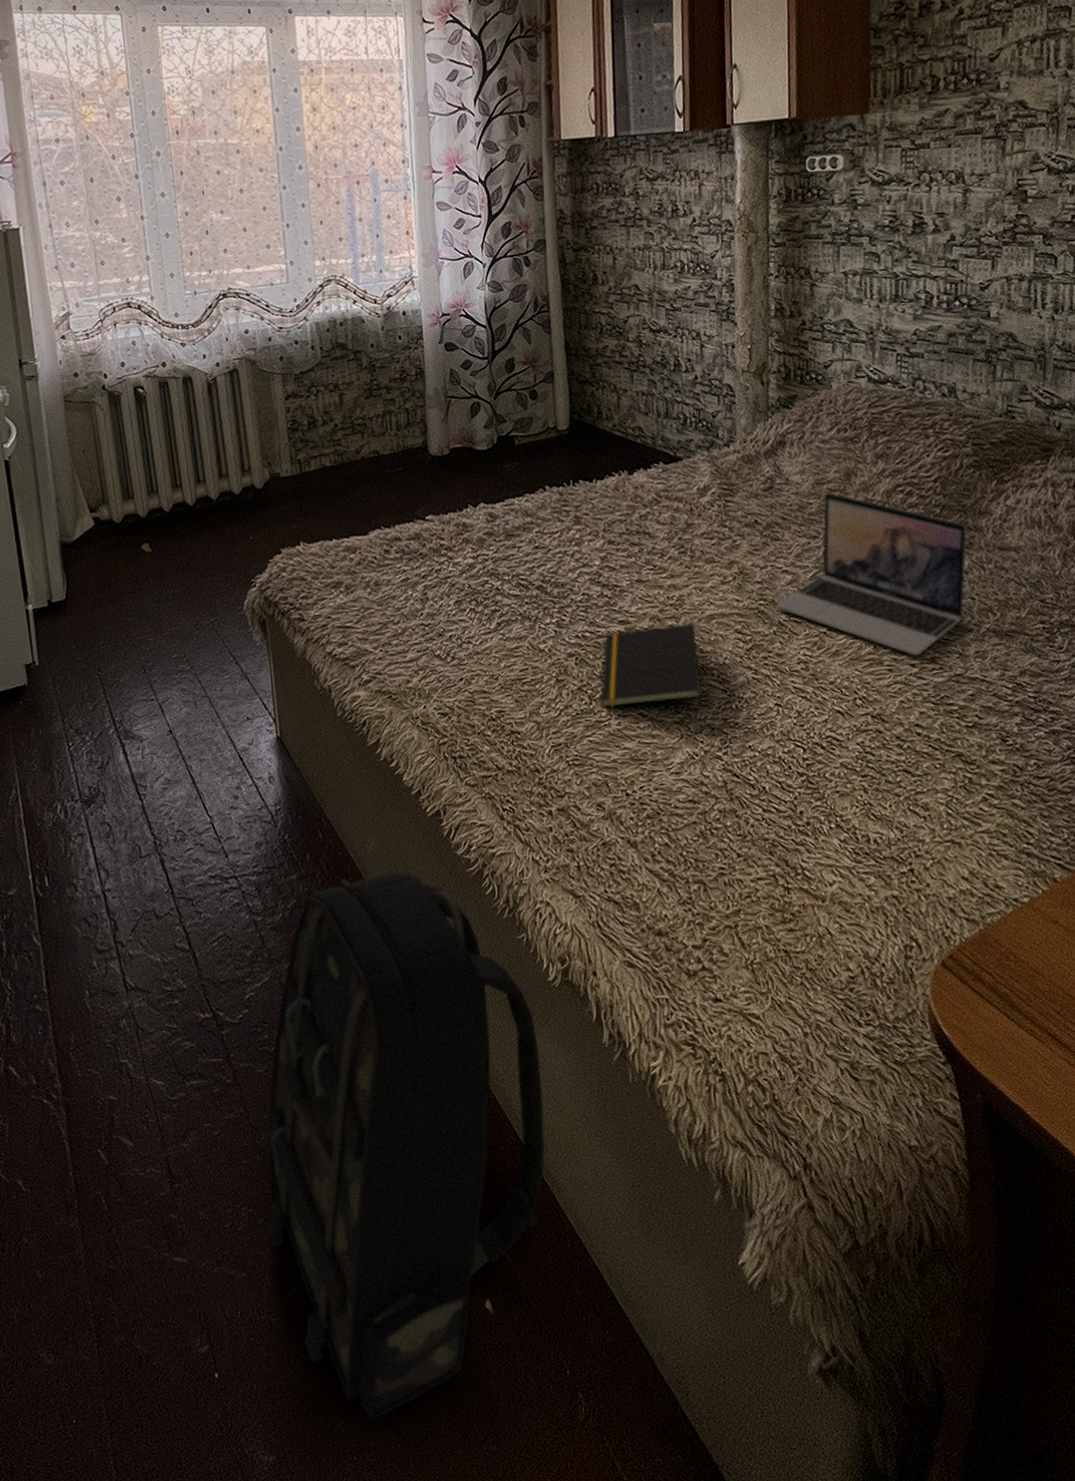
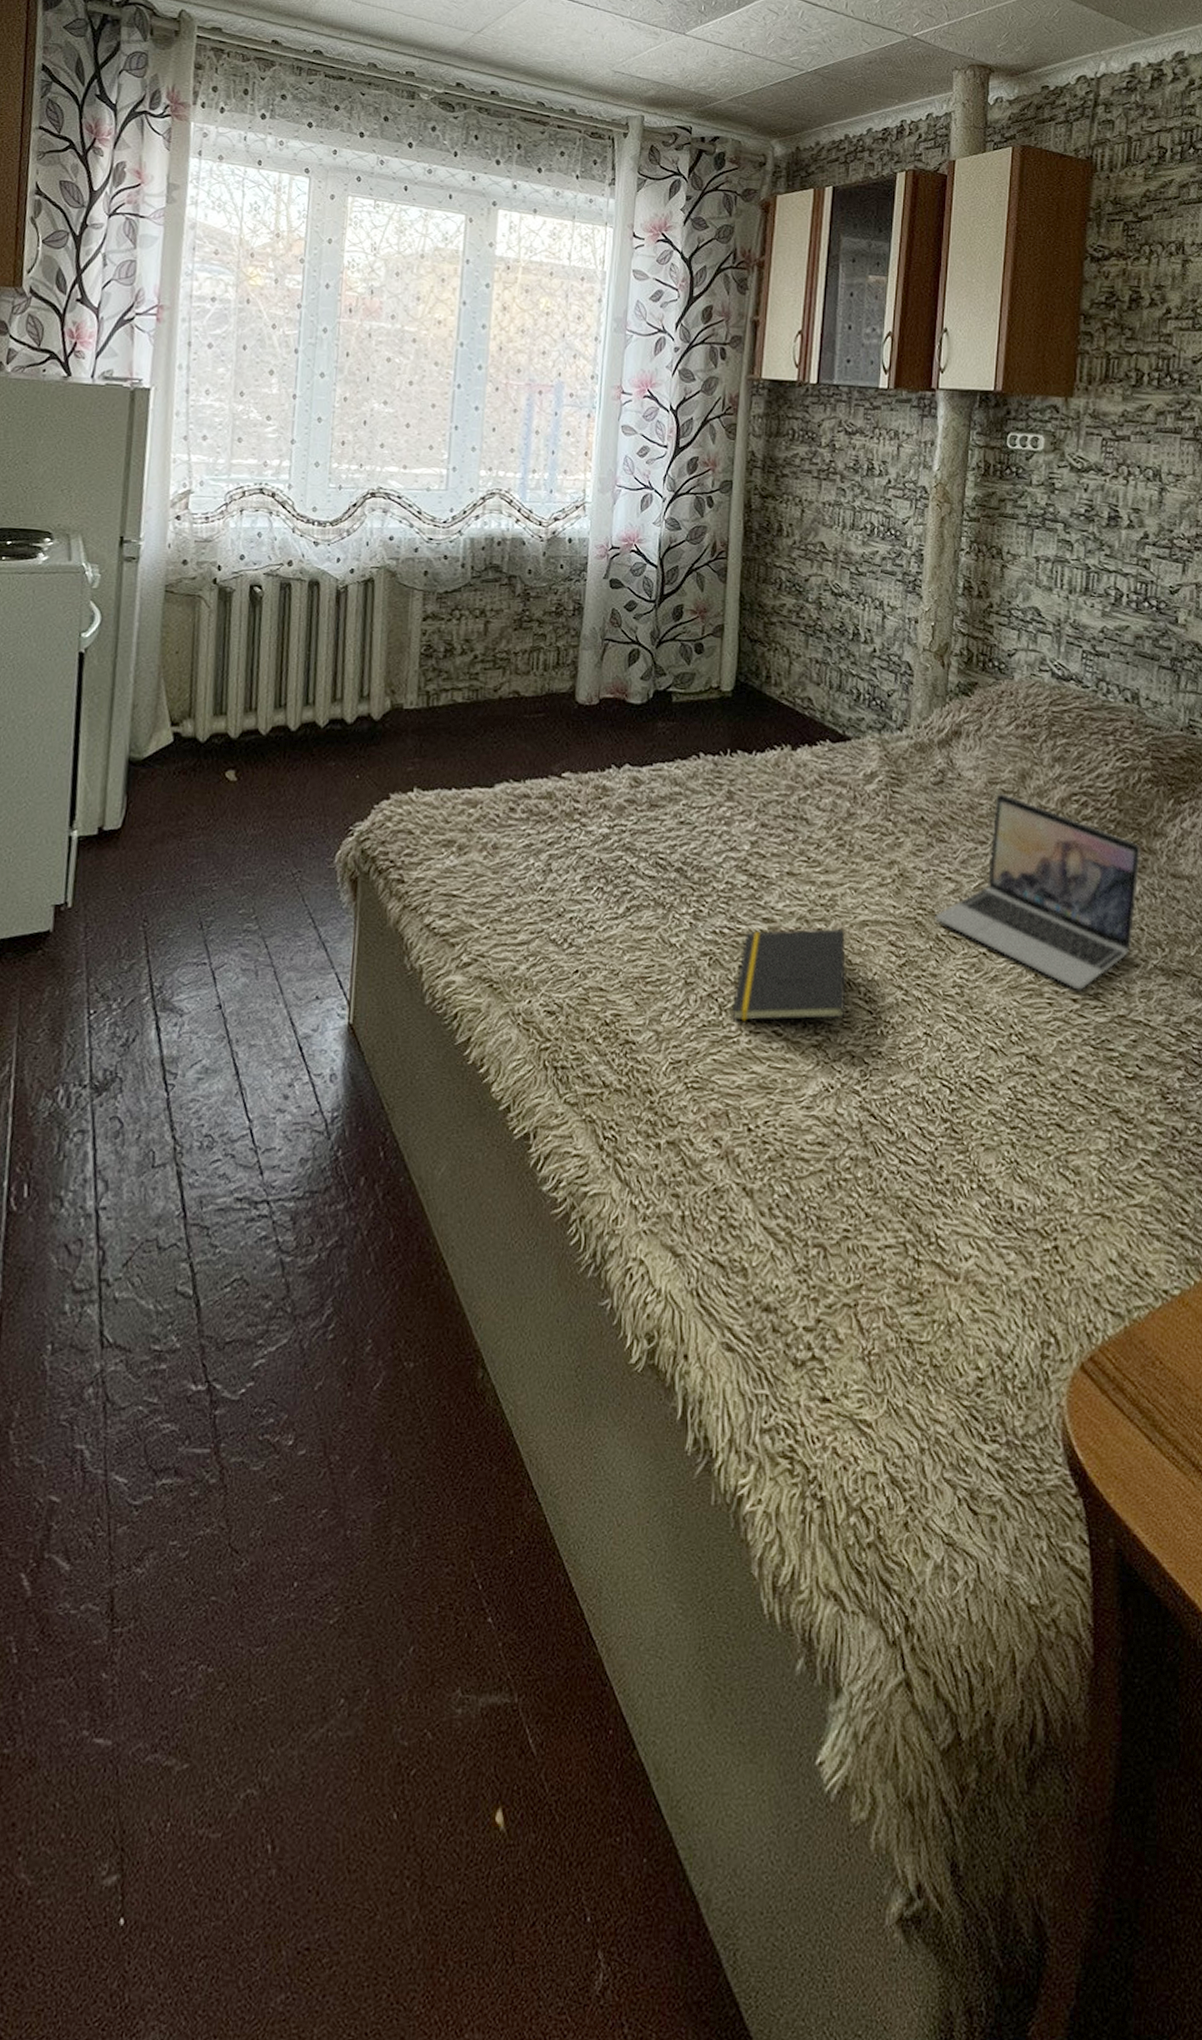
backpack: present [267,871,545,1420] -> none [228,1208,608,1993]

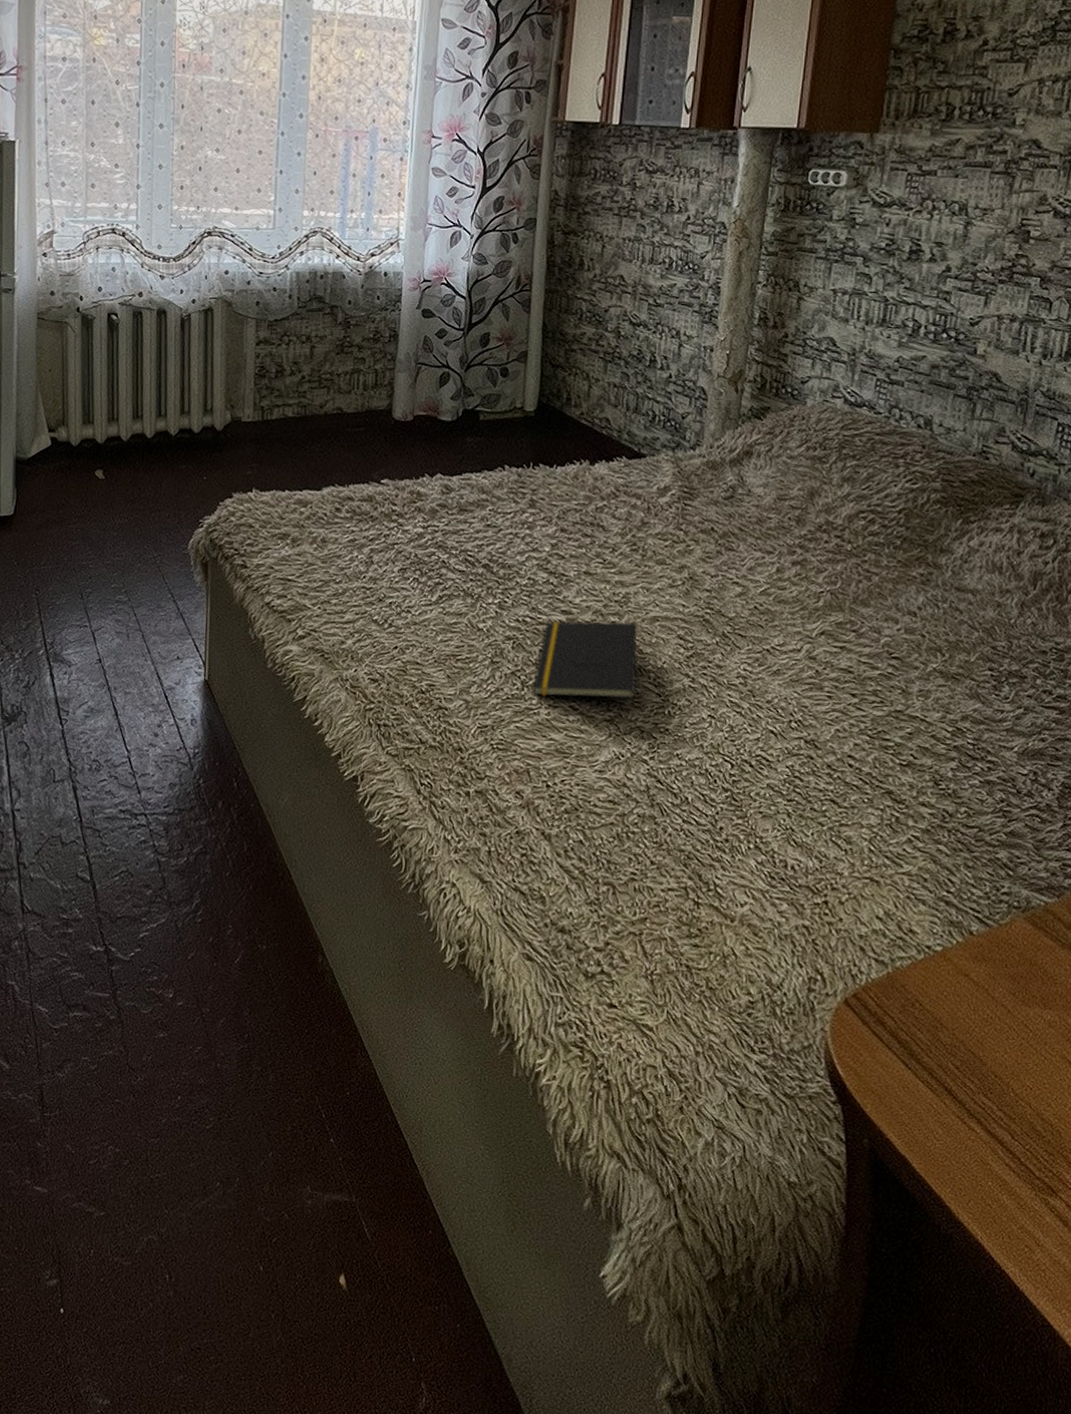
laptop: present [935,793,1141,990] -> none [722,508,927,687]

